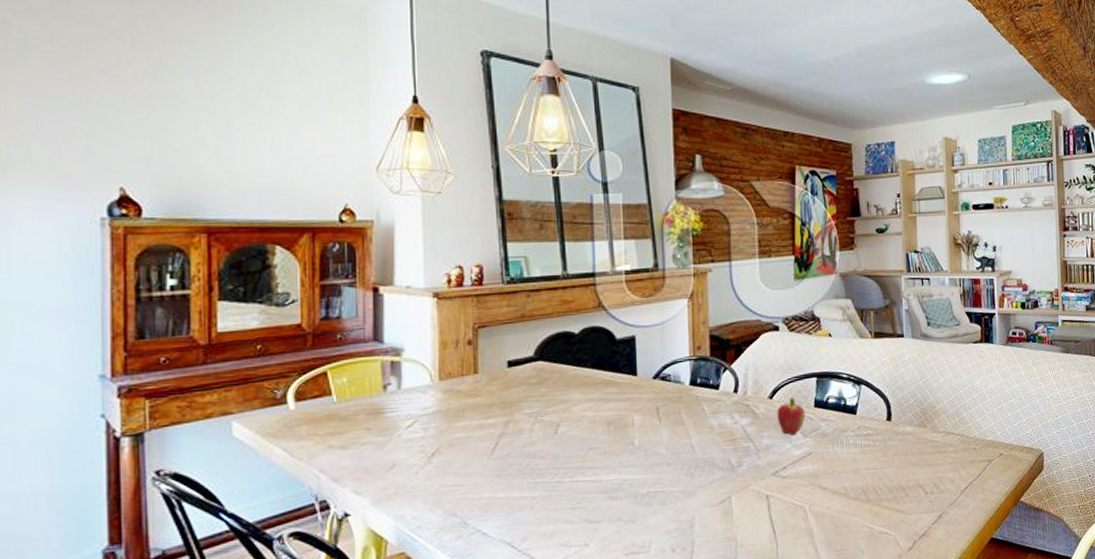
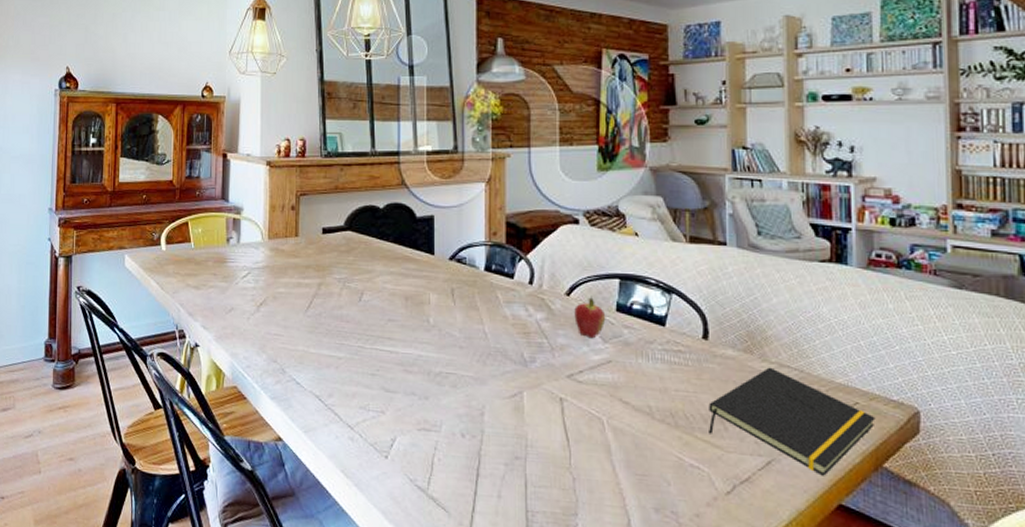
notepad: none [893,436,1014,518] -> present [709,367,875,476]

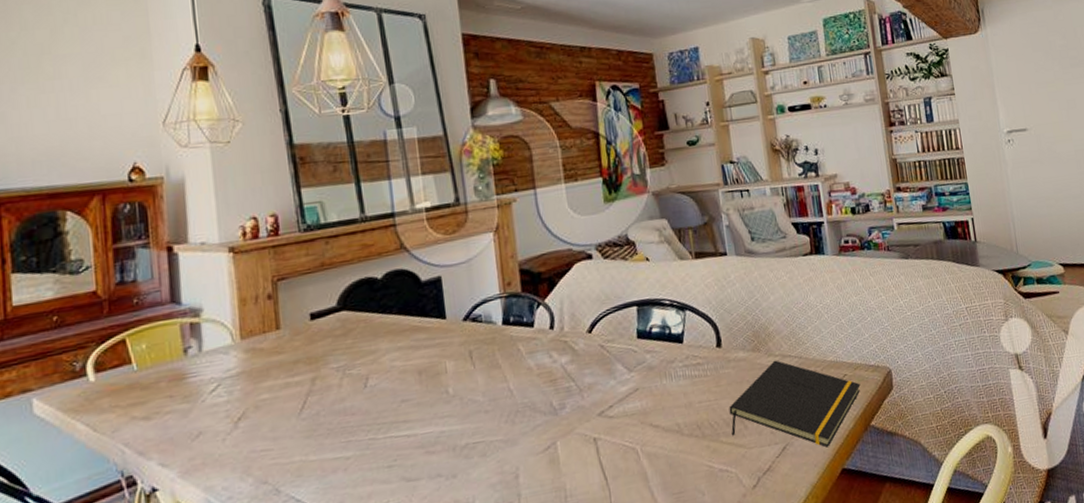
fruit: present [574,296,606,339] -> none [597,328,629,371]

